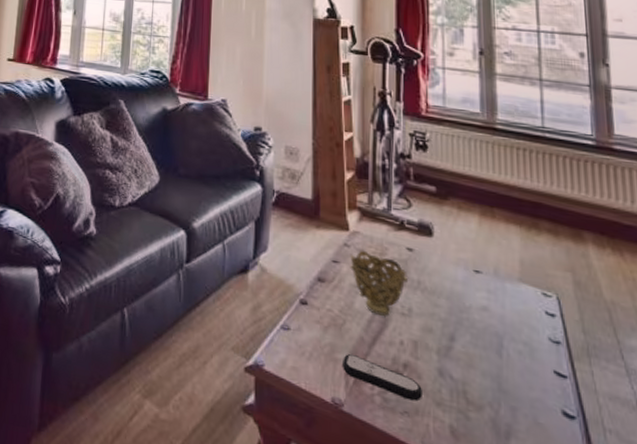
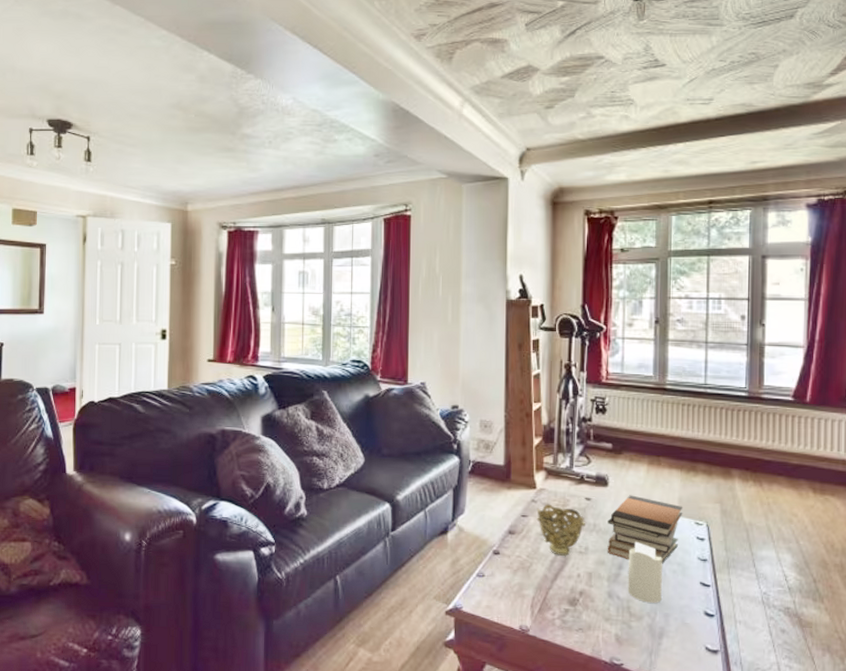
remote control: present [343,353,422,401] -> none [529,589,594,620]
book stack: none [434,250,526,341] -> present [607,495,683,564]
candle: none [461,308,506,391] -> present [627,541,662,603]

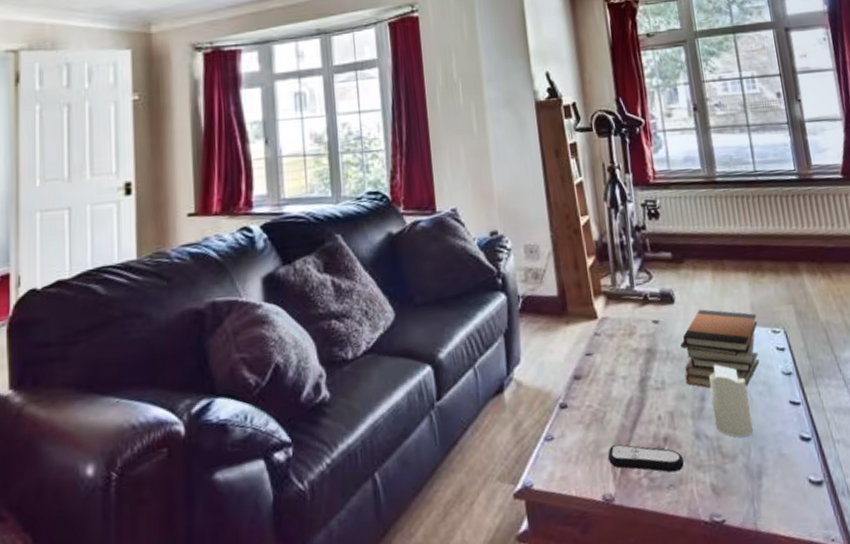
remote control: none [529,589,594,620] -> present [608,443,684,473]
decorative bowl: present [536,504,585,556] -> none [601,334,658,397]

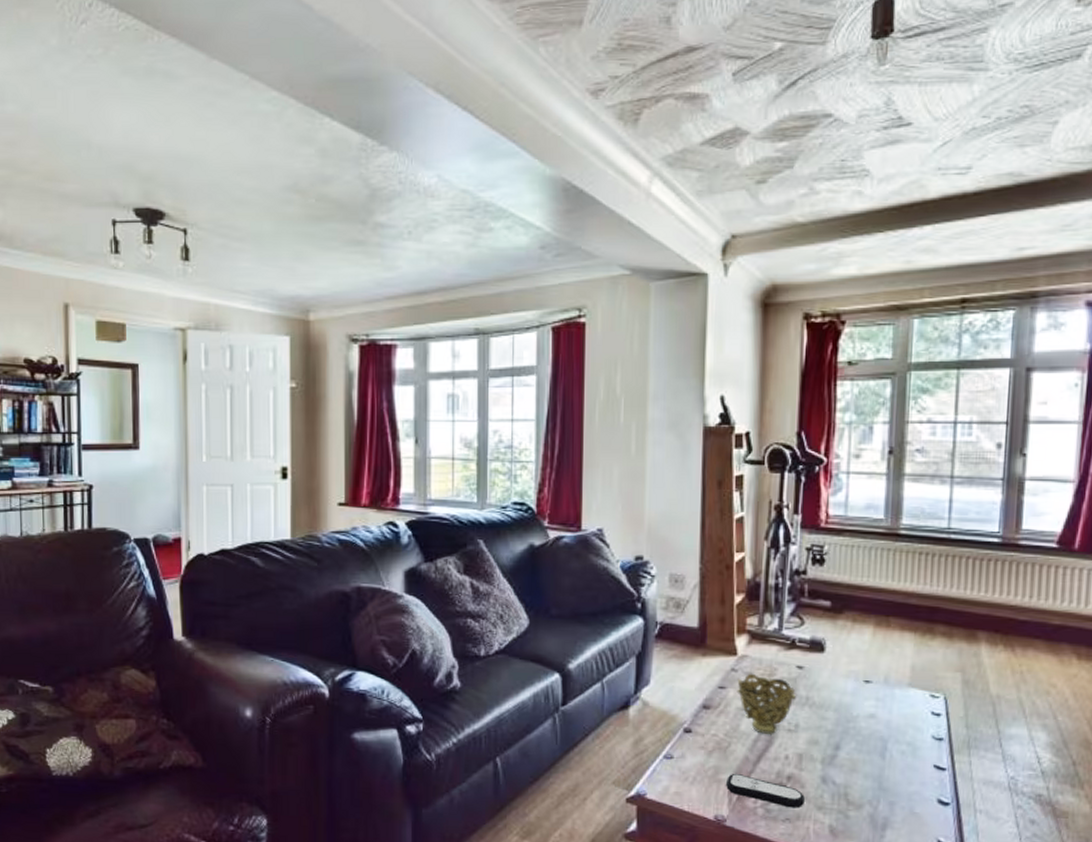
decorative bowl: none [601,334,658,397] -> present [737,673,796,734]
book stack: present [680,309,759,388] -> none [822,662,916,744]
candle: present [709,364,753,437] -> none [845,717,889,789]

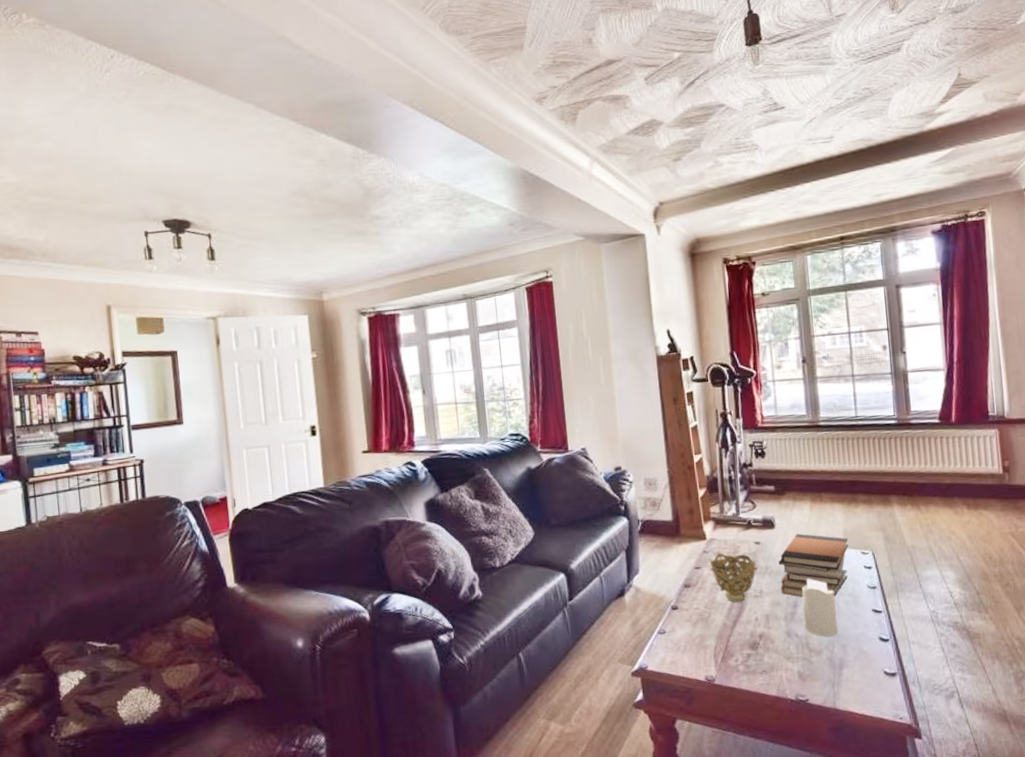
remote control: present [726,773,805,808] -> none [711,638,776,662]
book stack: none [822,662,916,744] -> present [778,533,849,597]
candle: none [845,717,889,789] -> present [802,578,838,637]

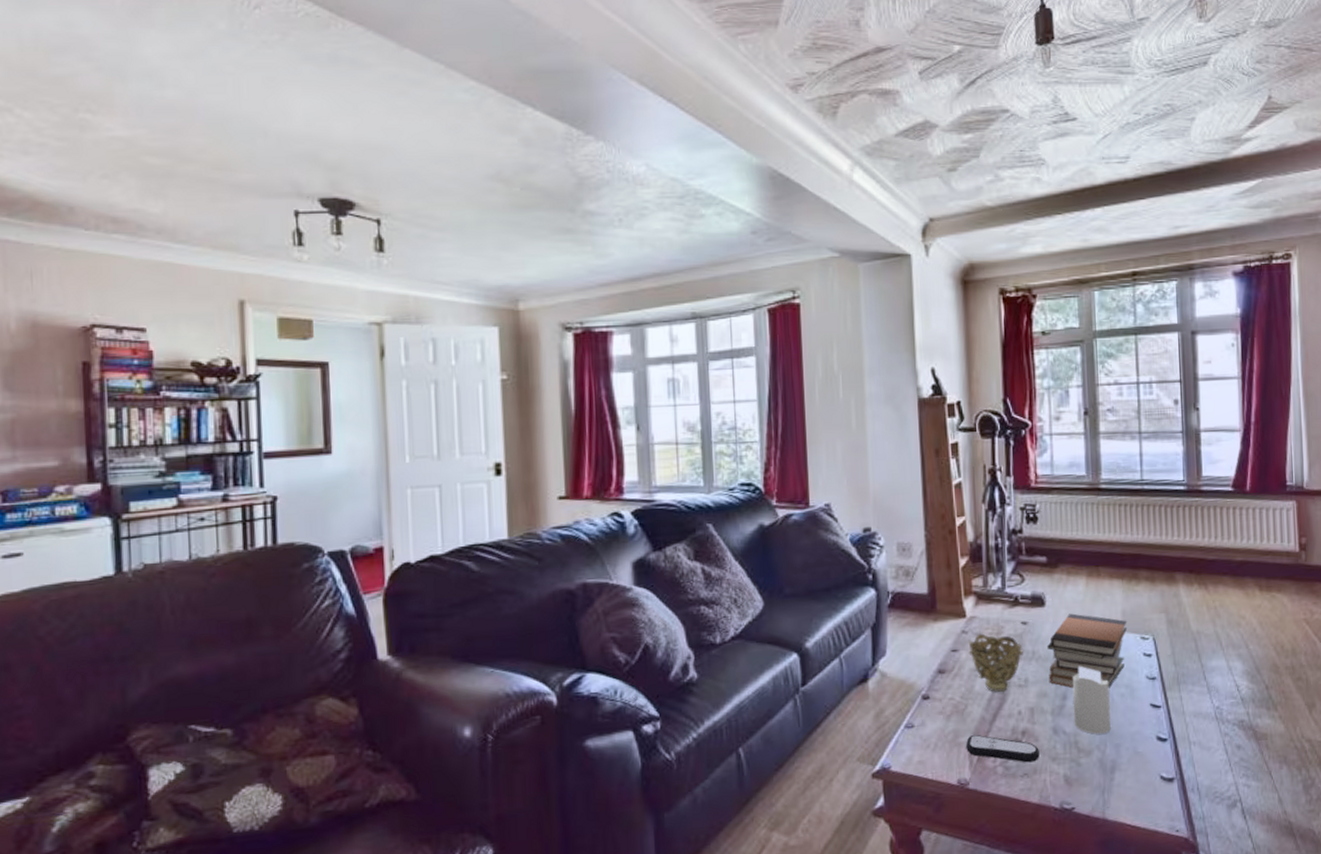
remote control: none [711,638,776,662] -> present [966,734,1040,763]

